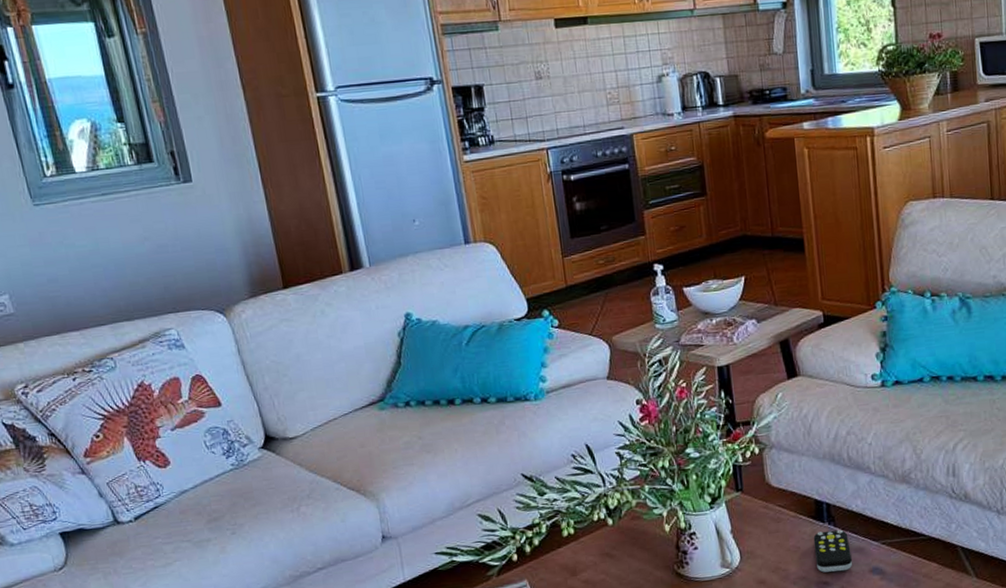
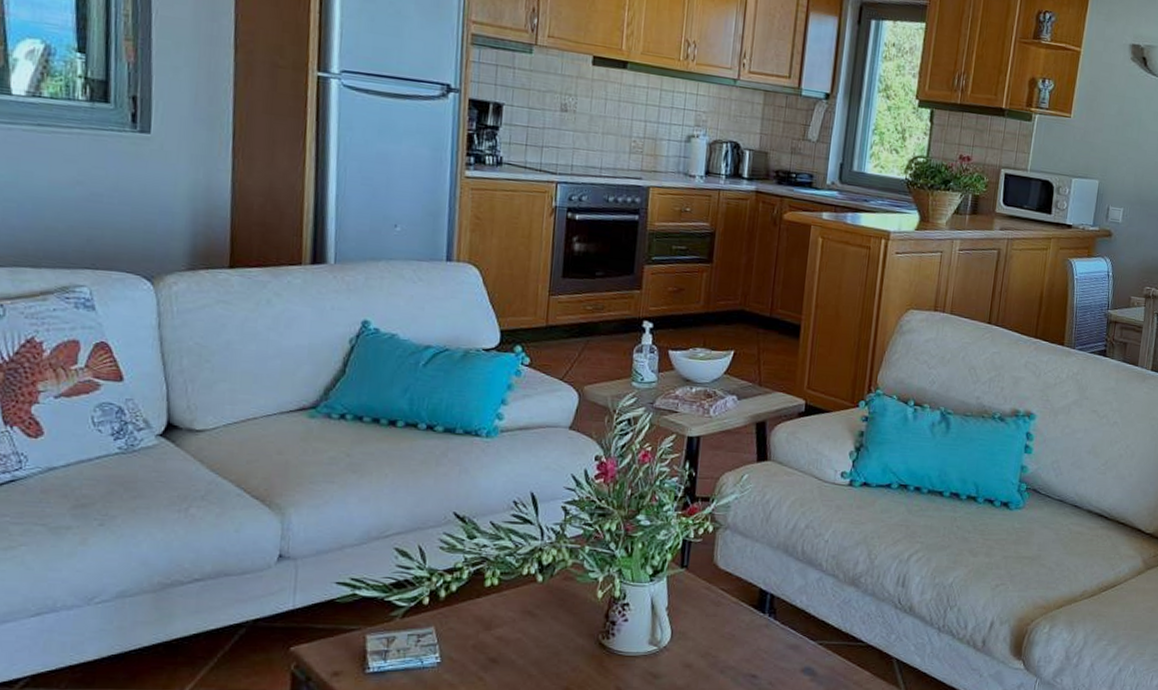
remote control: present [813,529,853,573] -> none [748,622,787,667]

